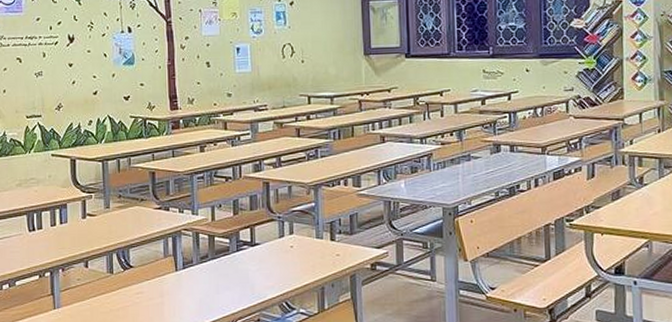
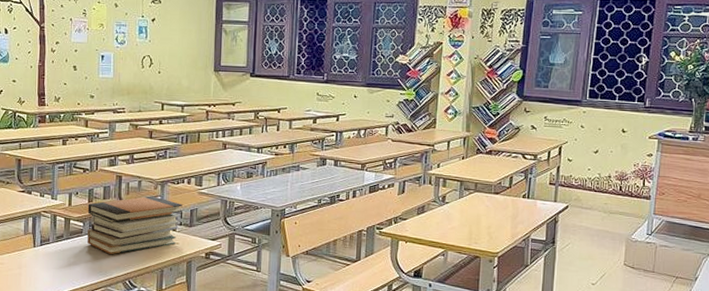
book stack: none [233,202,341,273] -> present [87,196,183,254]

